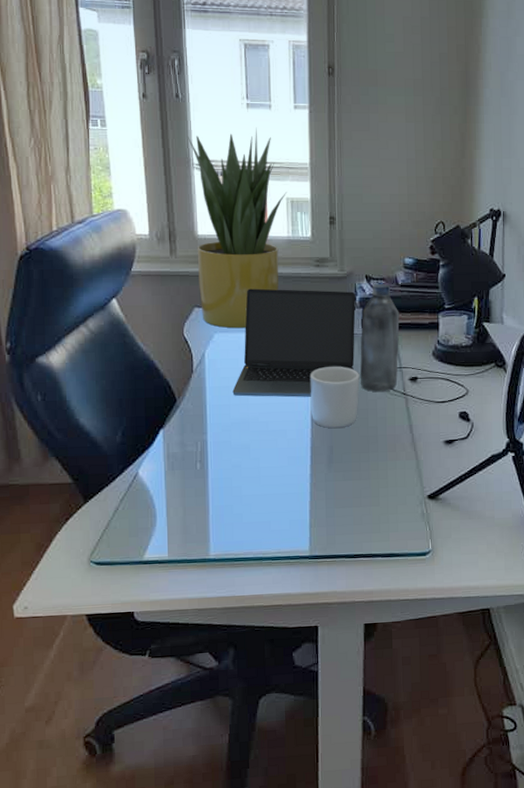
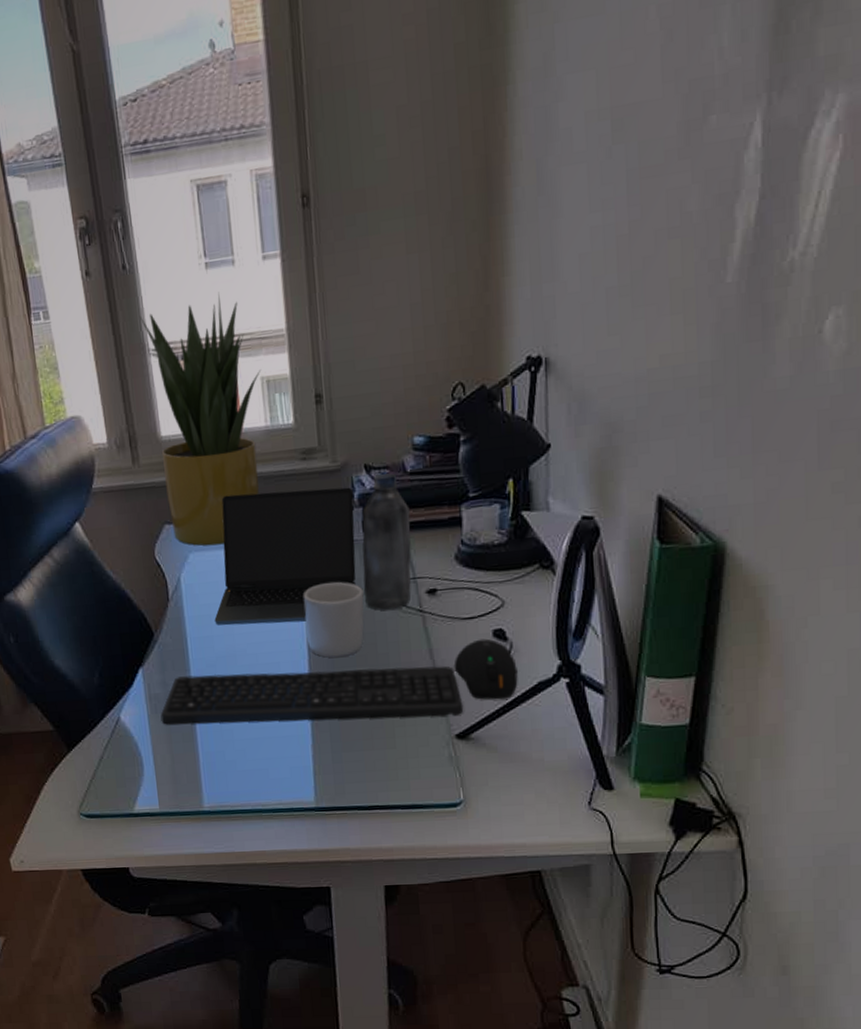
computer keyboard: none [176,437,435,481] -> present [160,665,464,725]
computer mouse: none [428,419,477,467] -> present [454,638,518,700]

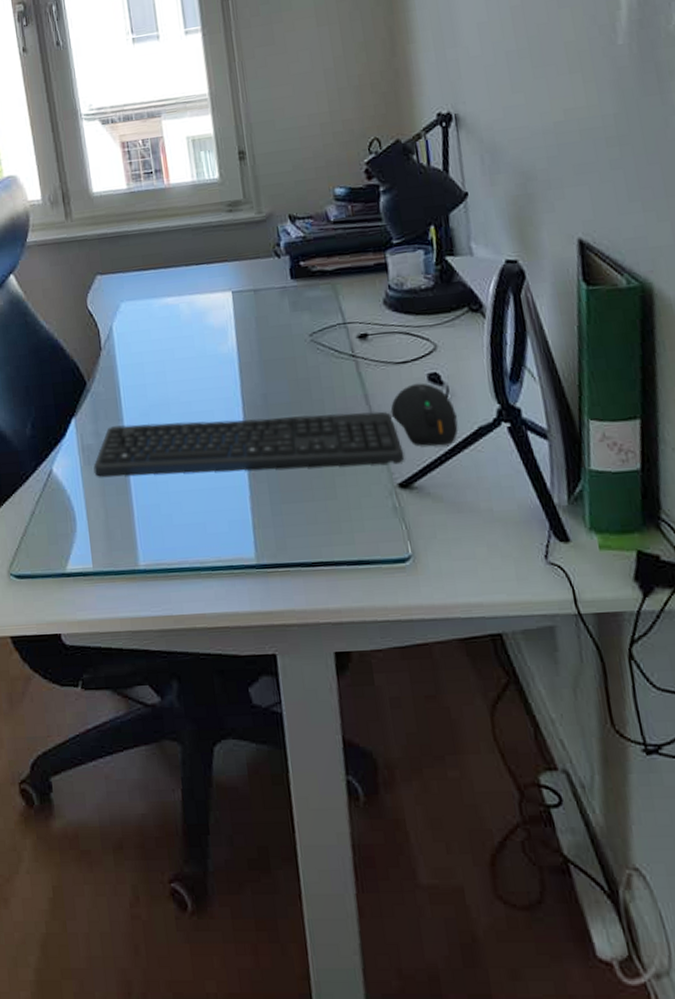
planter: present [140,291,262,546] -> none [73,63,188,295]
laptop: present [214,487,356,626] -> none [147,236,287,374]
mug: present [302,582,365,658] -> none [234,328,298,405]
water bottle: present [361,473,412,611] -> none [288,222,343,357]

